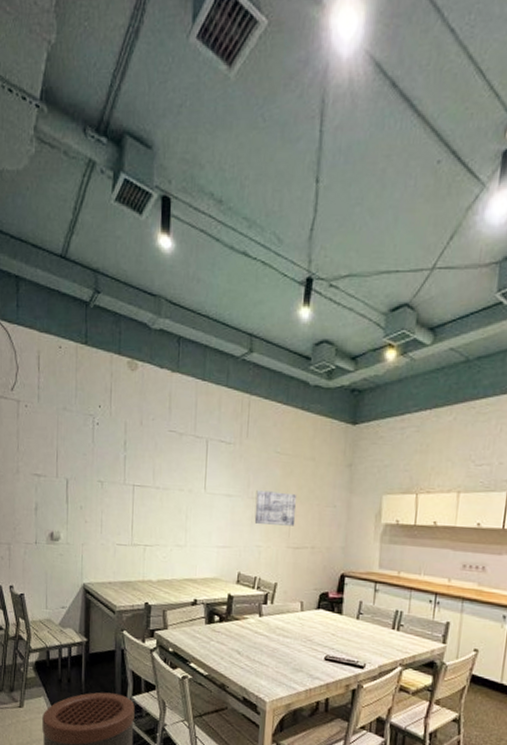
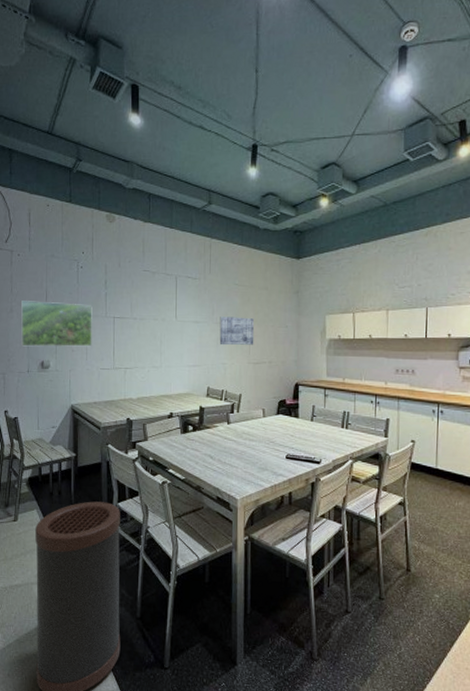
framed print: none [27,460,109,518] -> present [20,300,92,347]

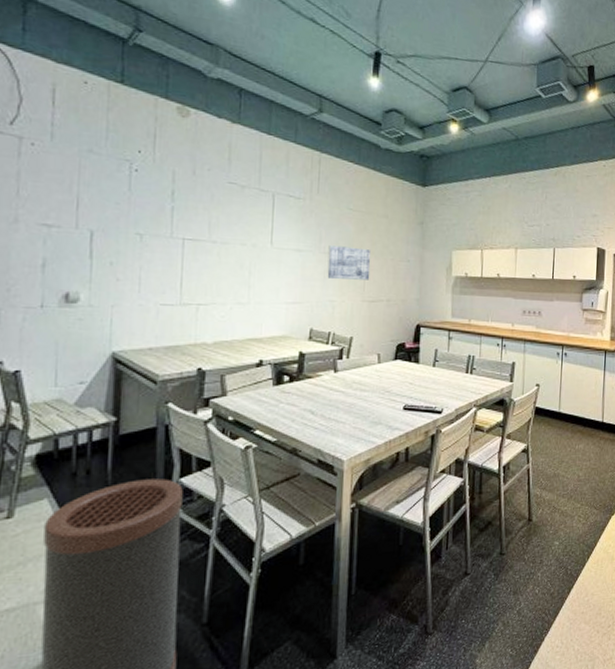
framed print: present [20,300,92,347] -> none [31,207,151,275]

